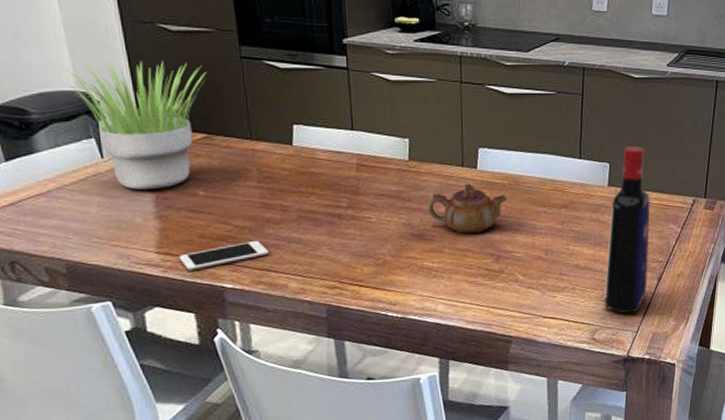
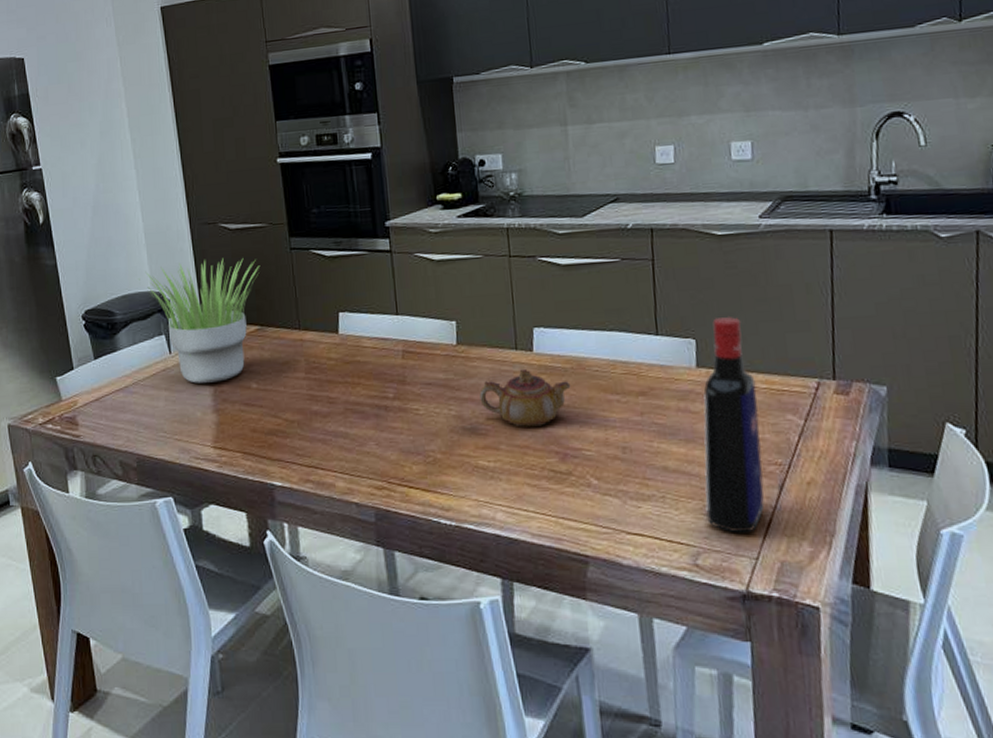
cell phone: present [179,240,270,271] -> none [233,434,317,467]

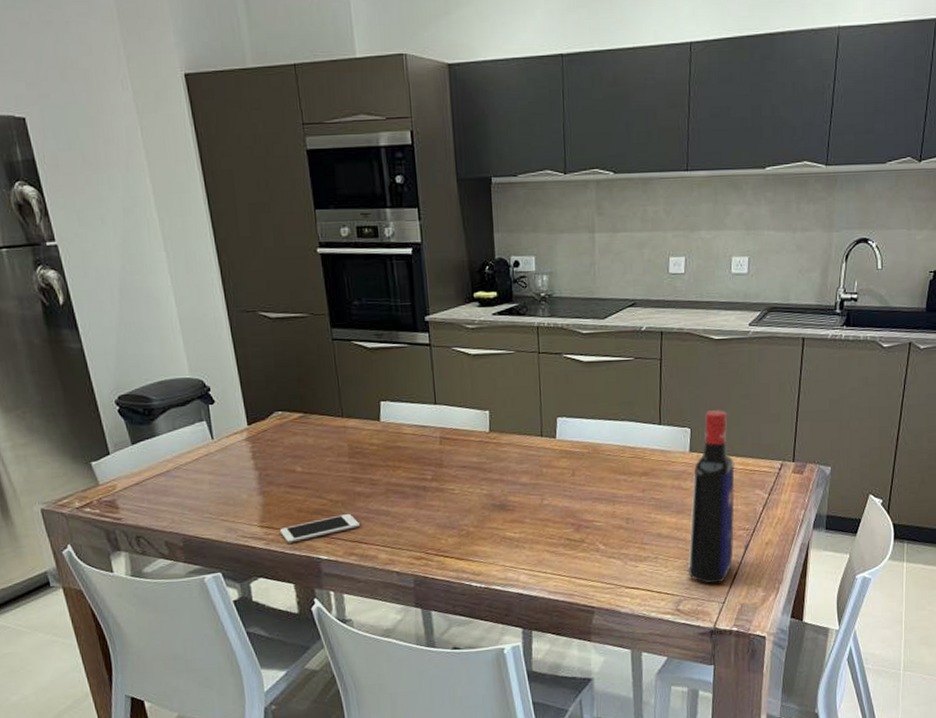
potted plant: present [138,257,260,384] -> none [174,346,302,468]
cell phone: none [233,434,317,467] -> present [279,513,361,543]
teapot: present [479,368,571,427] -> none [508,453,587,504]

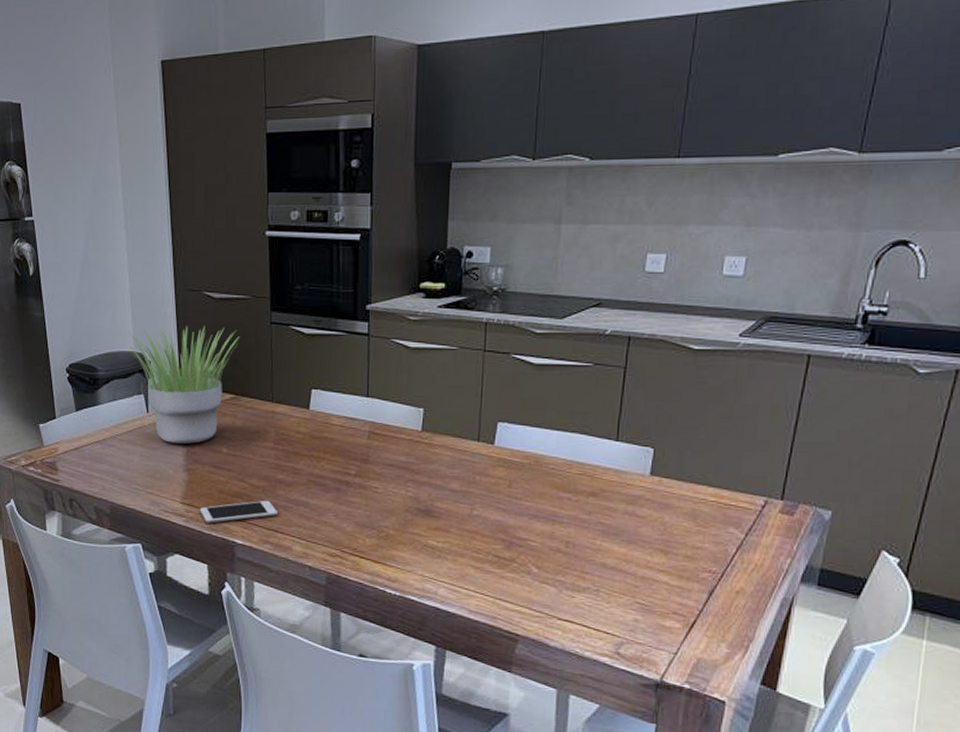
potted plant: none [174,346,302,468] -> present [121,325,240,445]
liquor bottle: present [687,410,735,584] -> none [634,430,705,630]

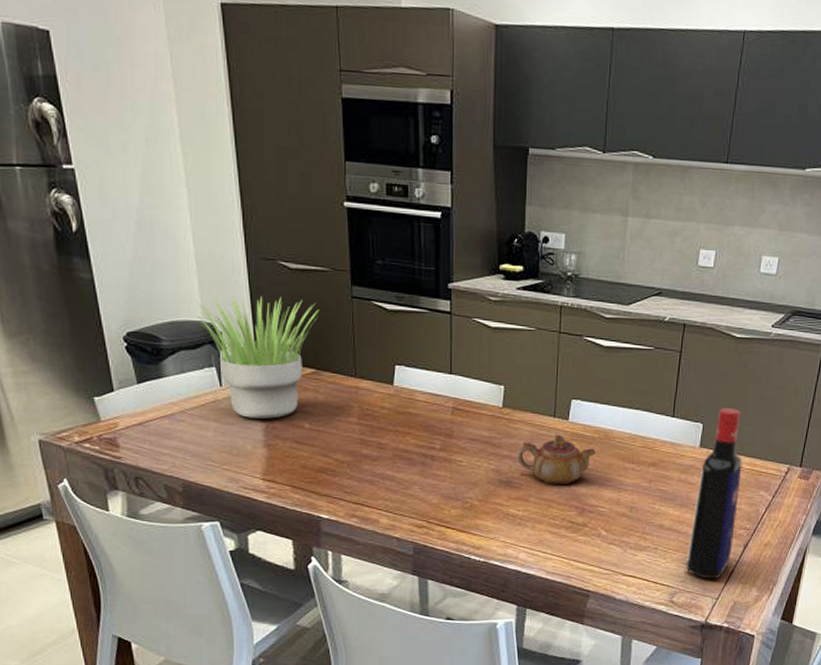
cell phone: present [199,500,279,523] -> none [282,474,365,499]
teapot: none [437,460,526,515] -> present [517,434,596,485]
liquor bottle: none [634,430,705,630] -> present [685,408,743,579]

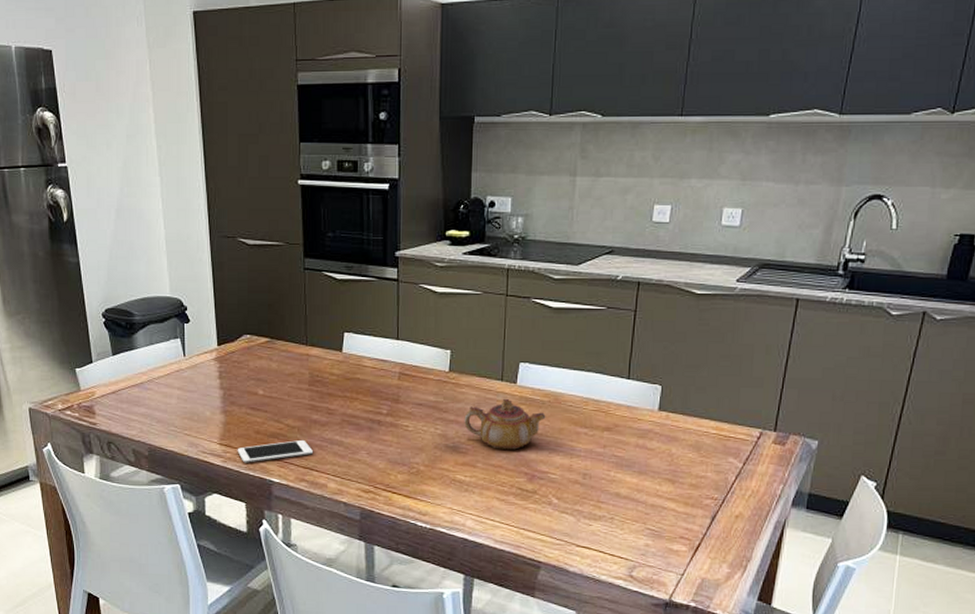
potted plant: present [187,295,320,420] -> none [157,271,274,387]
cell phone: none [282,474,365,499] -> present [237,439,314,463]
liquor bottle: present [685,408,743,579] -> none [645,369,707,553]

